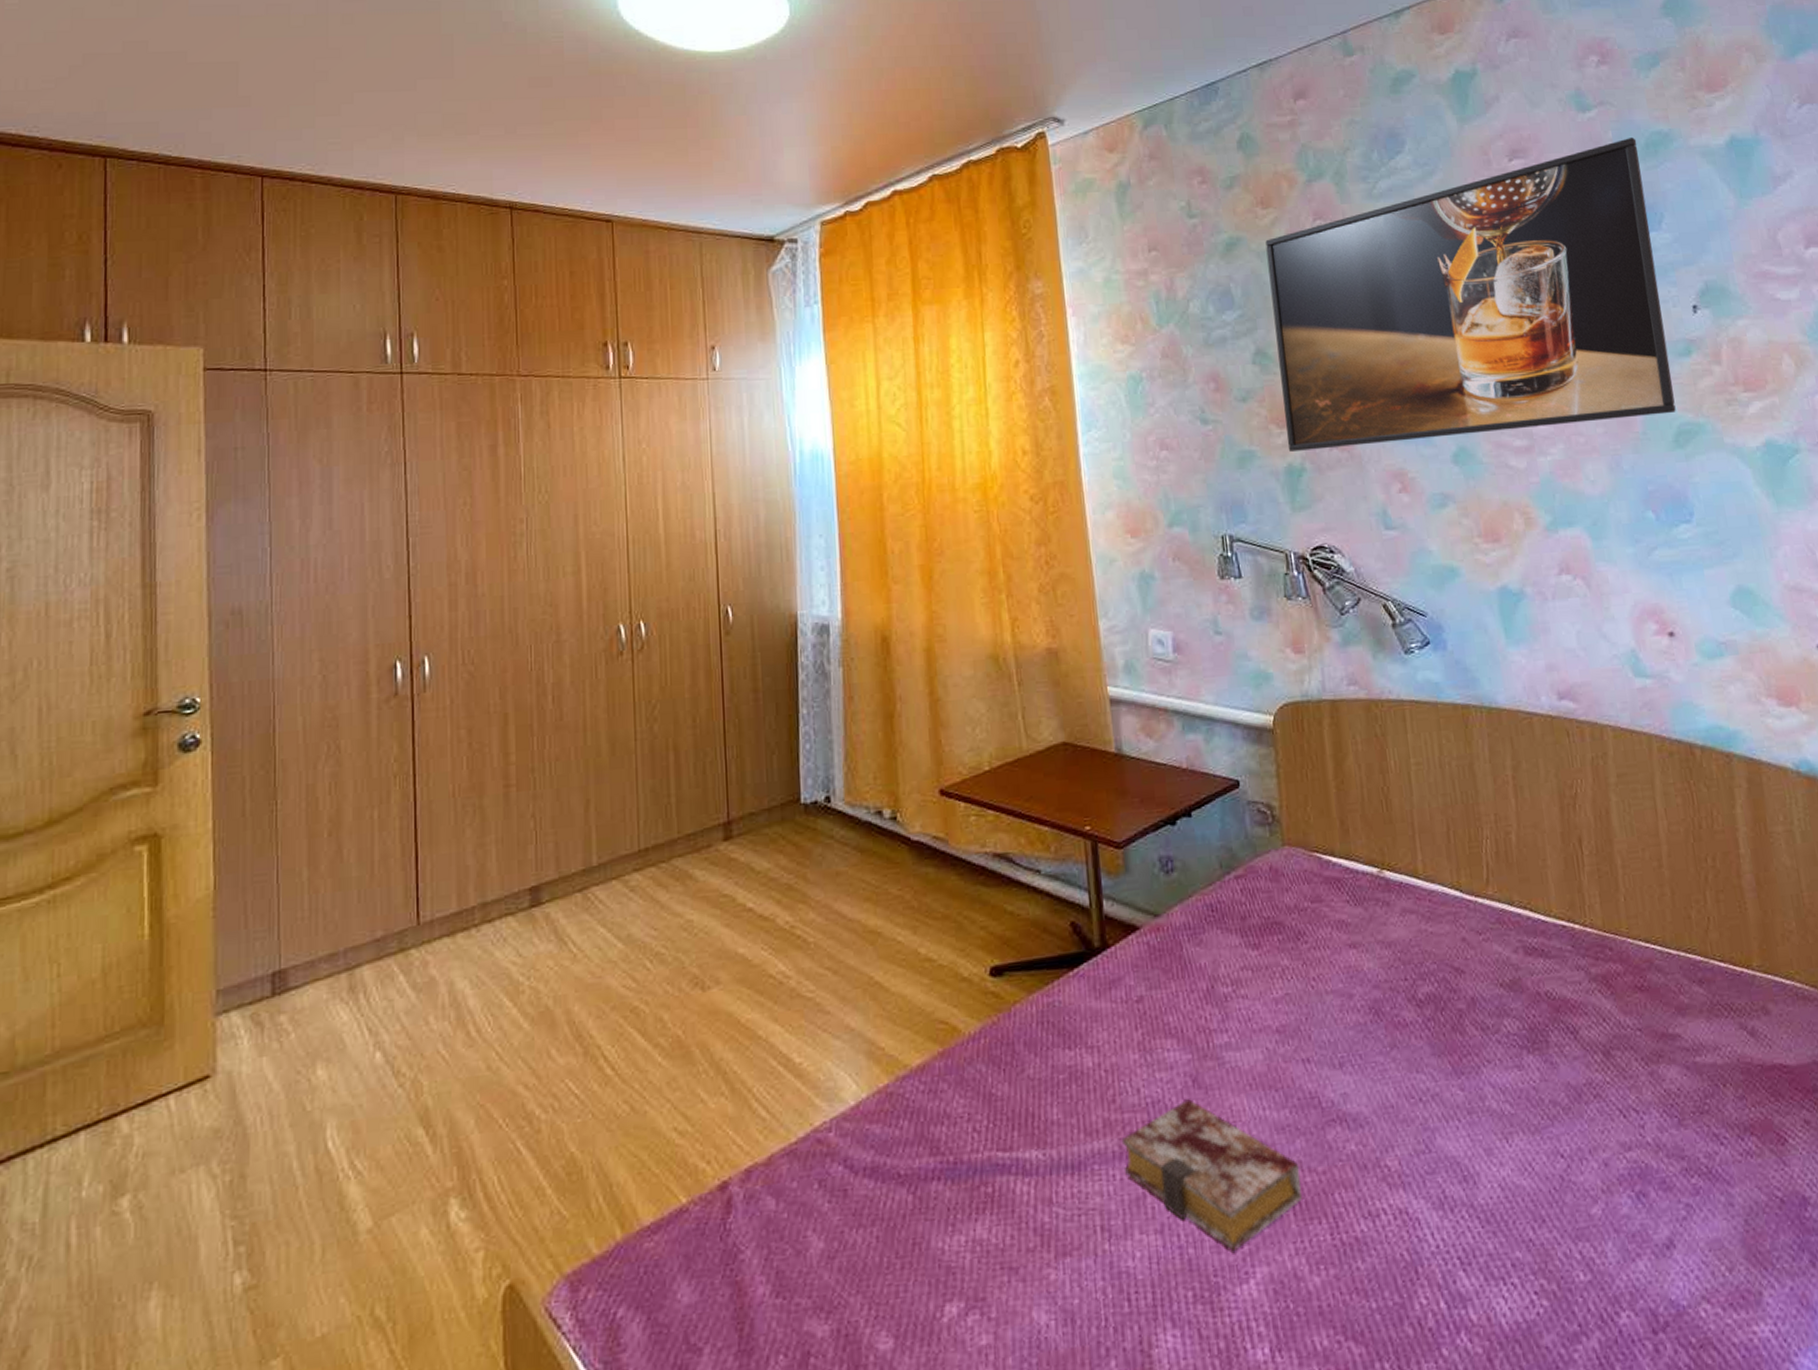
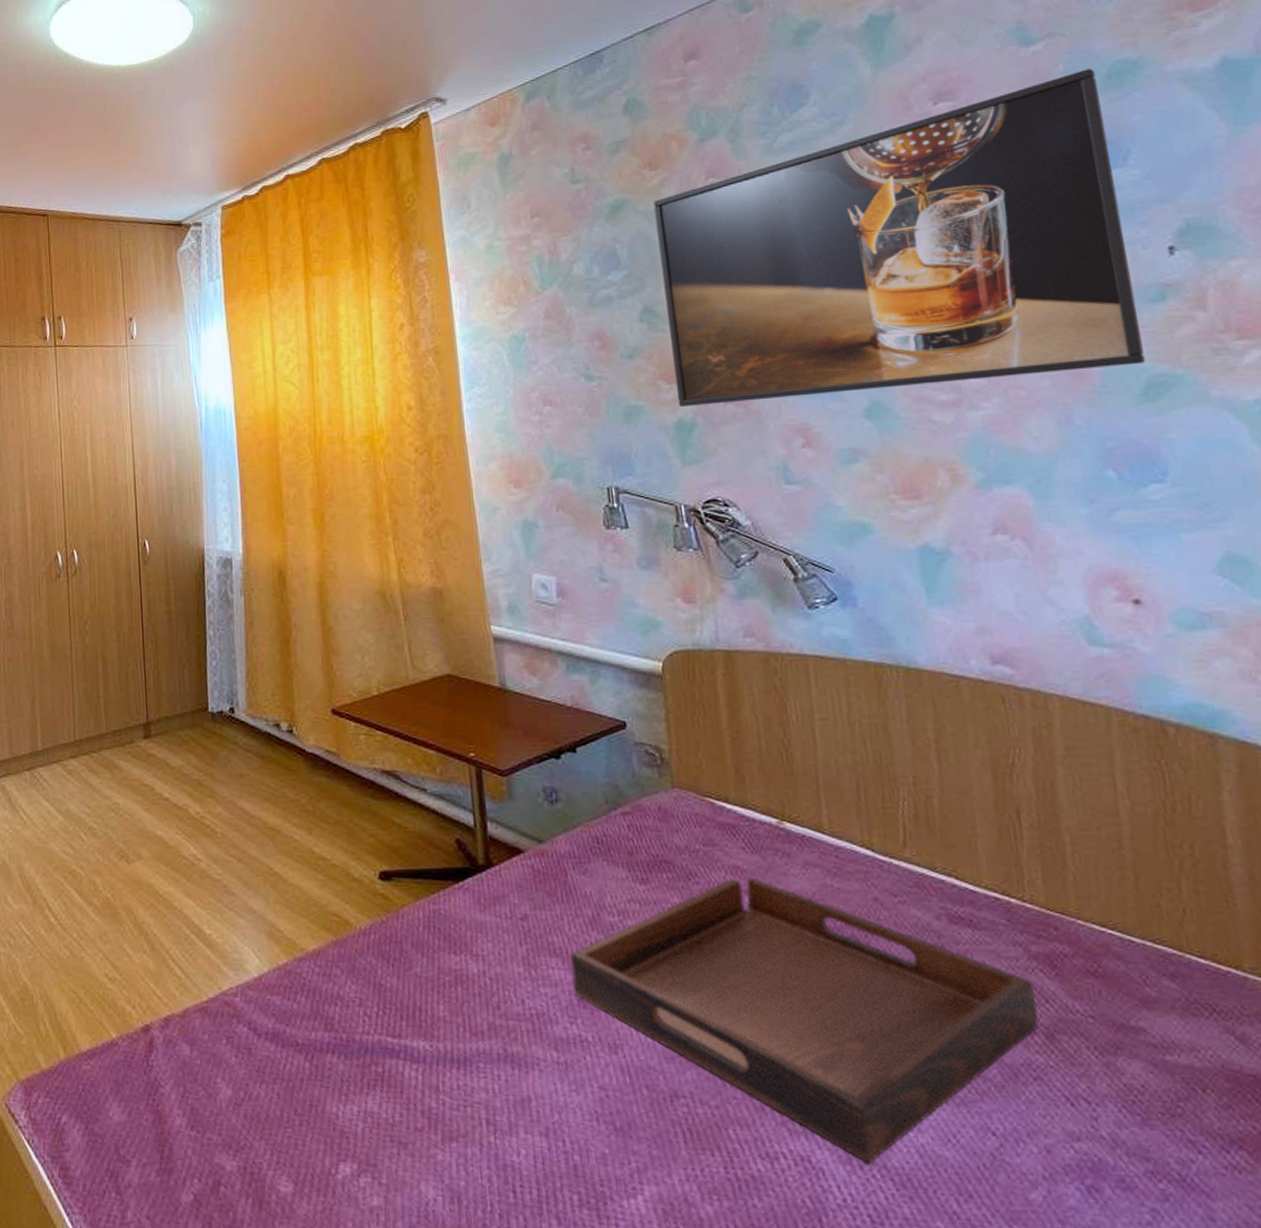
book: present [1122,1099,1302,1251] -> none [507,1016,693,1165]
serving tray: none [1185,930,1598,1206] -> present [570,877,1039,1164]

